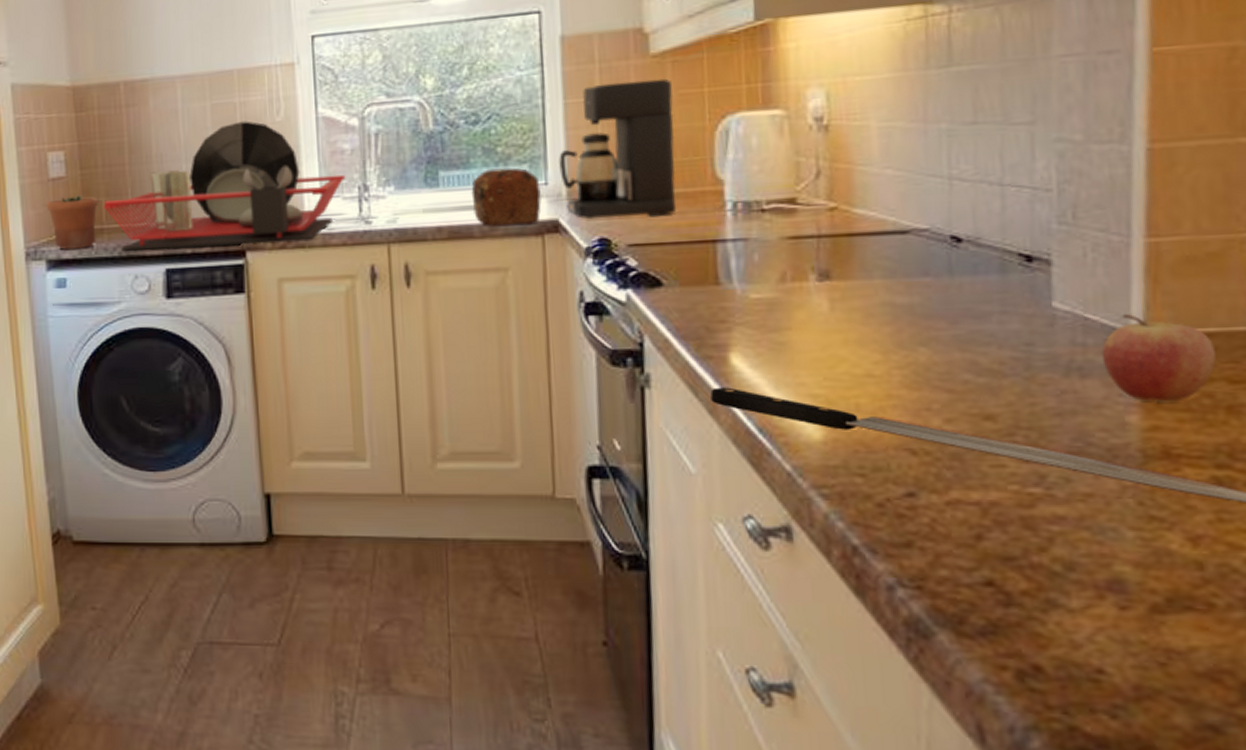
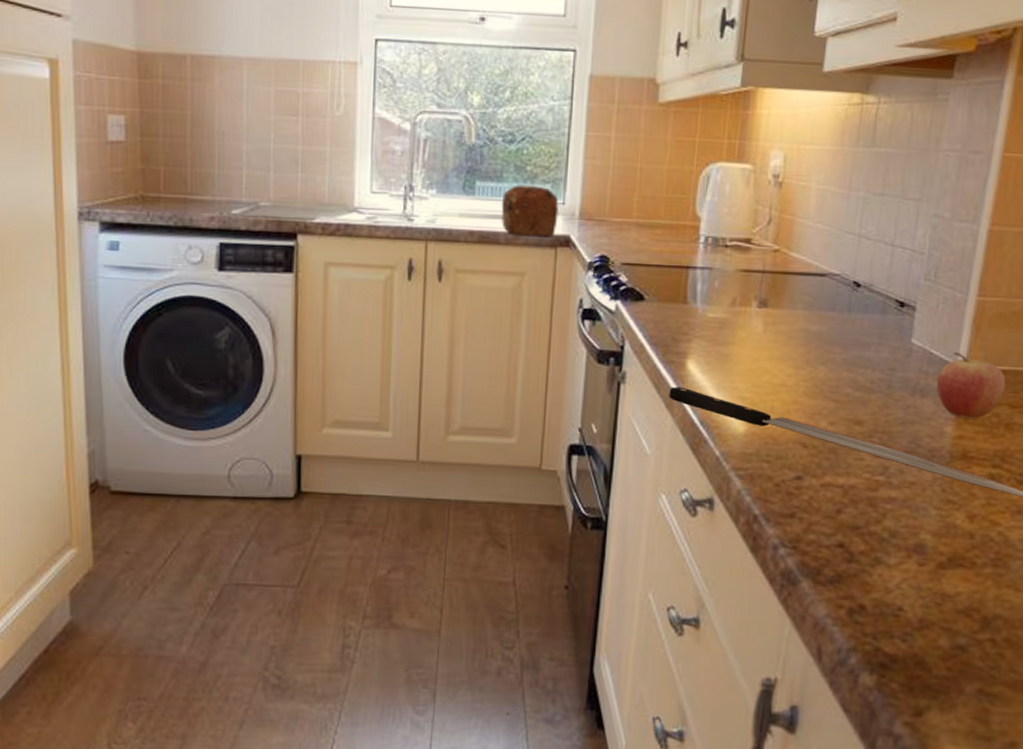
planter: present [46,195,99,250] -> none [103,161,157,214]
dish rack: present [104,121,346,252] -> none [162,110,395,231]
coffee maker: present [559,78,677,220] -> none [575,122,672,242]

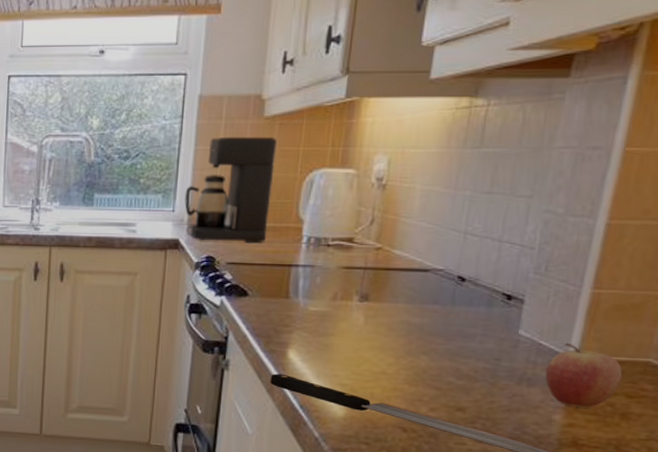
bread loaf: present [501,185,559,239] -> none [116,196,169,243]
coffee maker: none [575,122,672,242] -> present [184,136,277,243]

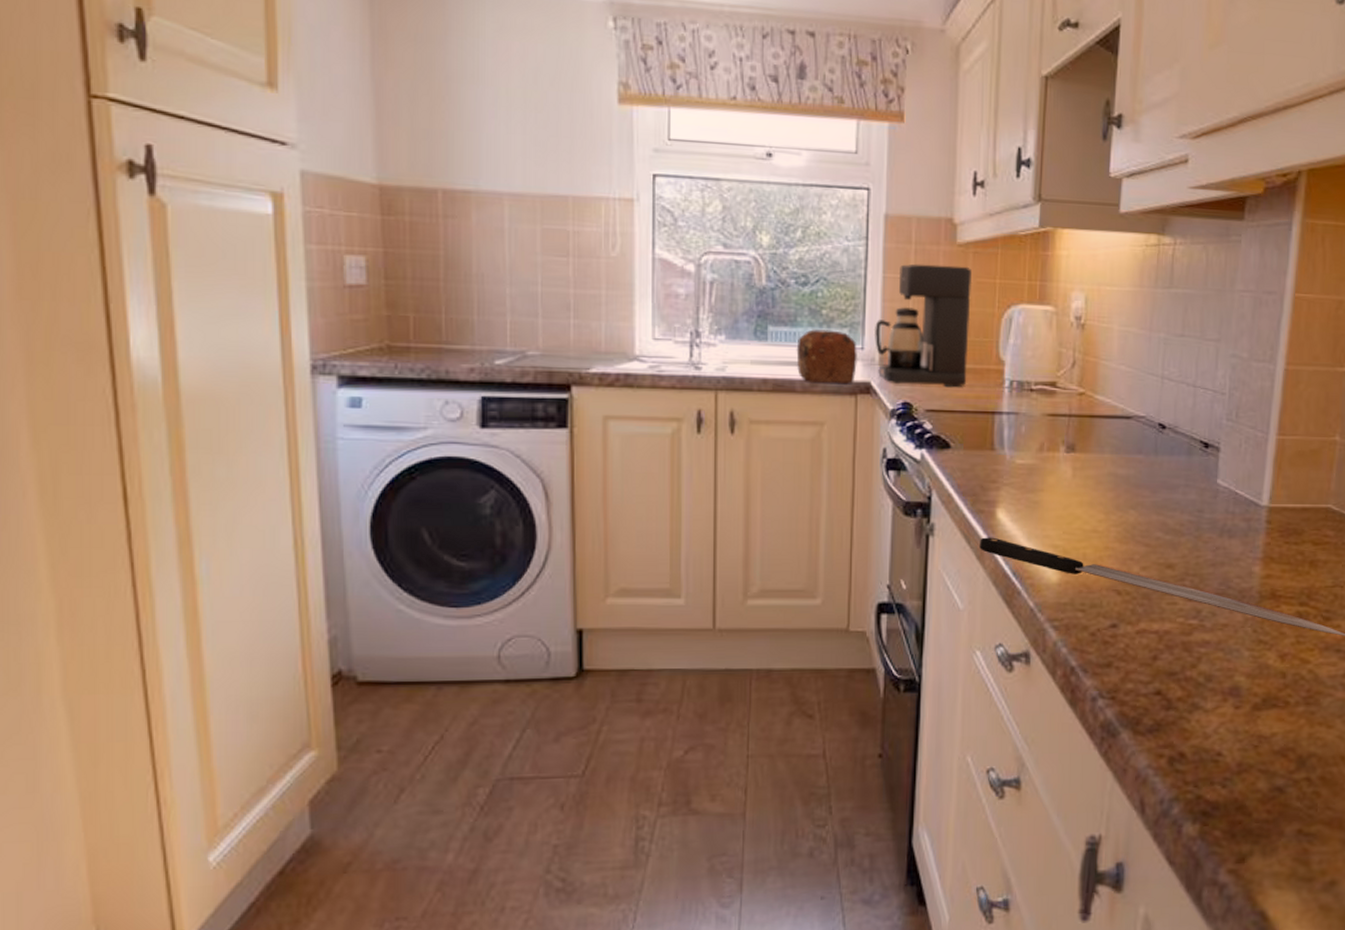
bread loaf: none [116,196,169,243] -> present [796,329,858,386]
fruit: present [545,342,622,407] -> none [1243,491,1308,556]

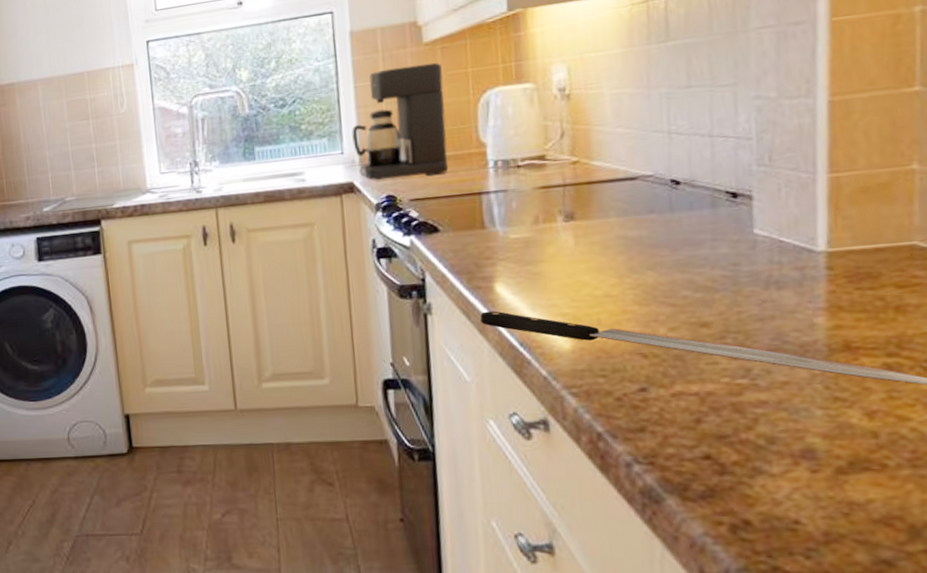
bread loaf: present [796,329,858,386] -> none [281,141,340,191]

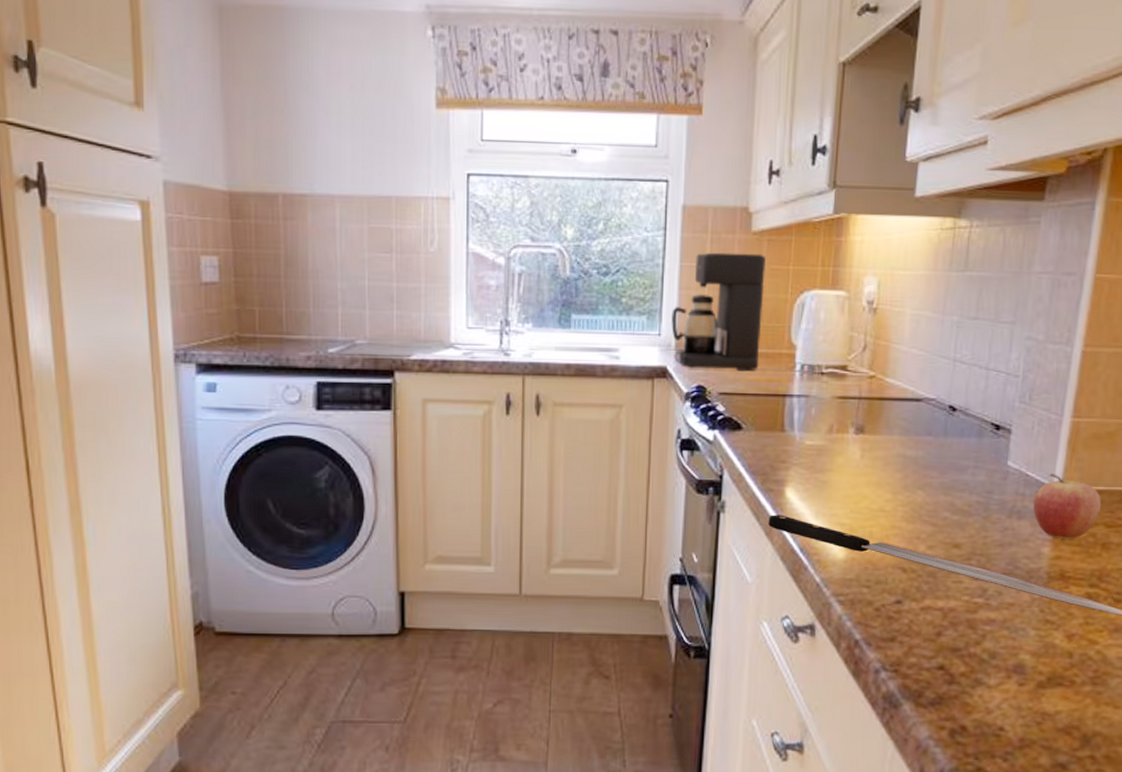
fruit: none [794,235,886,306] -> present [1033,473,1101,538]

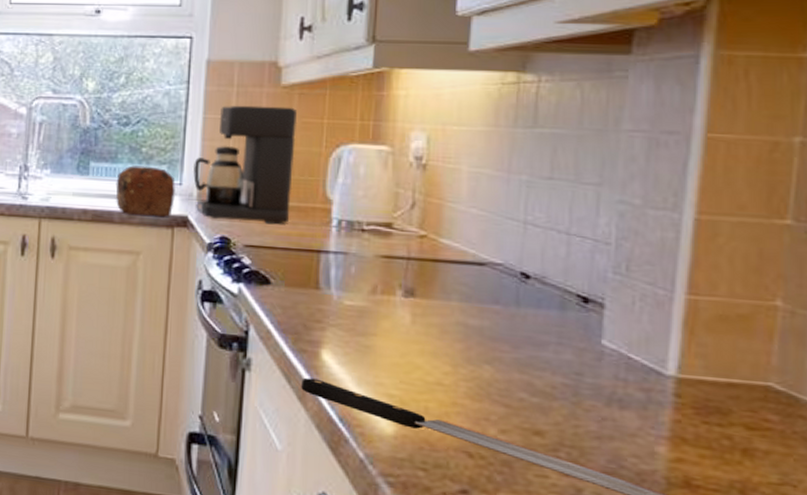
bread loaf: none [597,317,656,370] -> present [115,165,176,219]
fruit: present [1033,473,1101,538] -> none [639,357,736,439]

